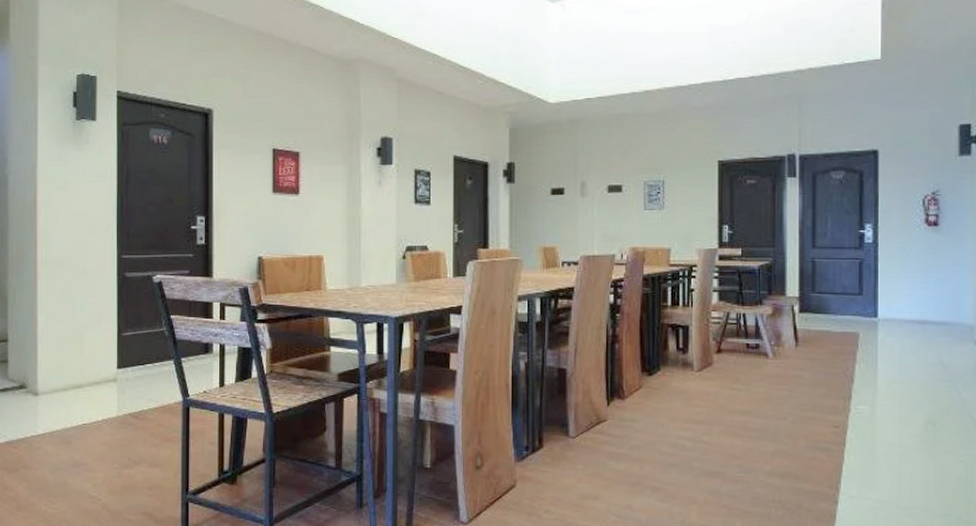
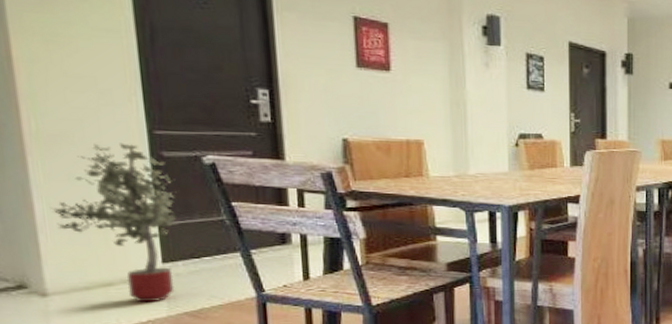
potted tree: none [48,266,133,404] -> present [51,143,177,303]

